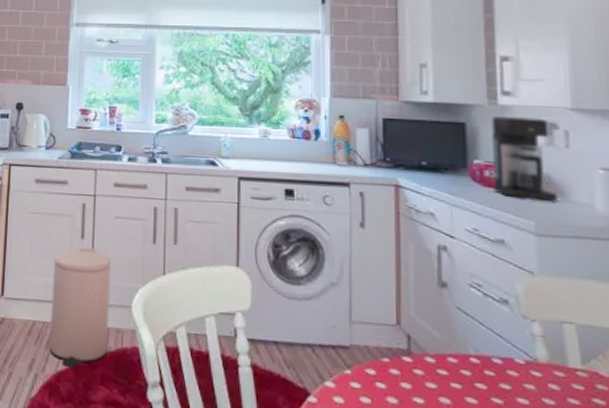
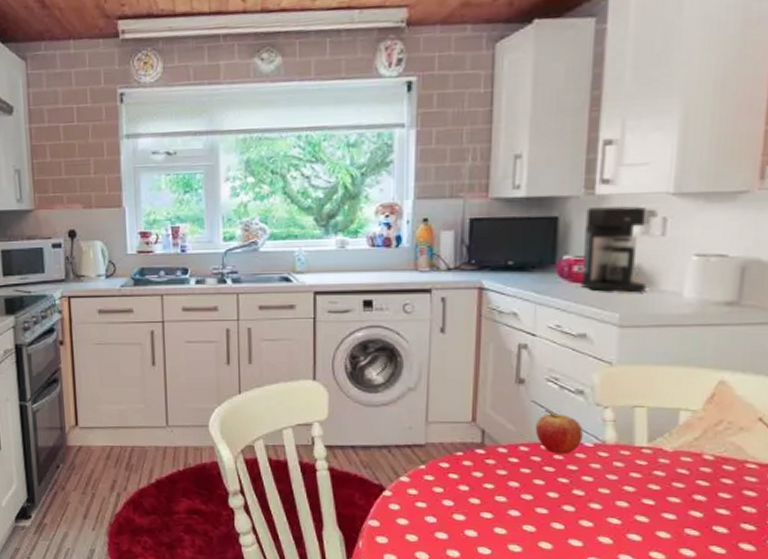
pedal bin: present [49,246,111,368] -> none [125,373,188,485]
fruit: none [462,318,513,371] -> present [535,410,583,455]

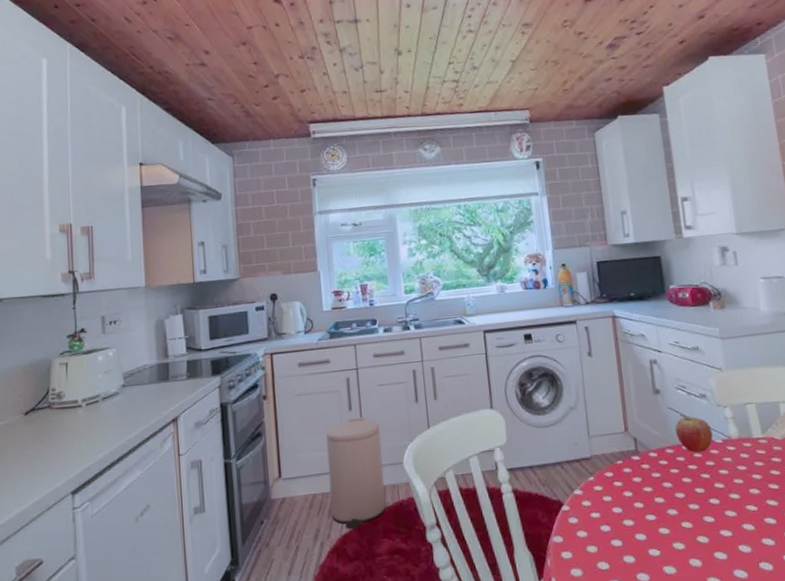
pedal bin: none [125,373,188,485] -> present [325,416,386,530]
coffee maker: present [581,205,647,292] -> none [679,244,733,312]

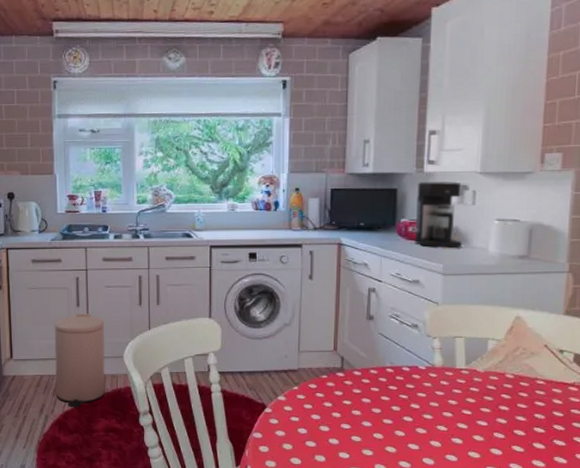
fruit: present [674,414,713,453] -> none [382,341,418,376]
coffee maker: none [679,244,733,312] -> present [414,181,462,248]

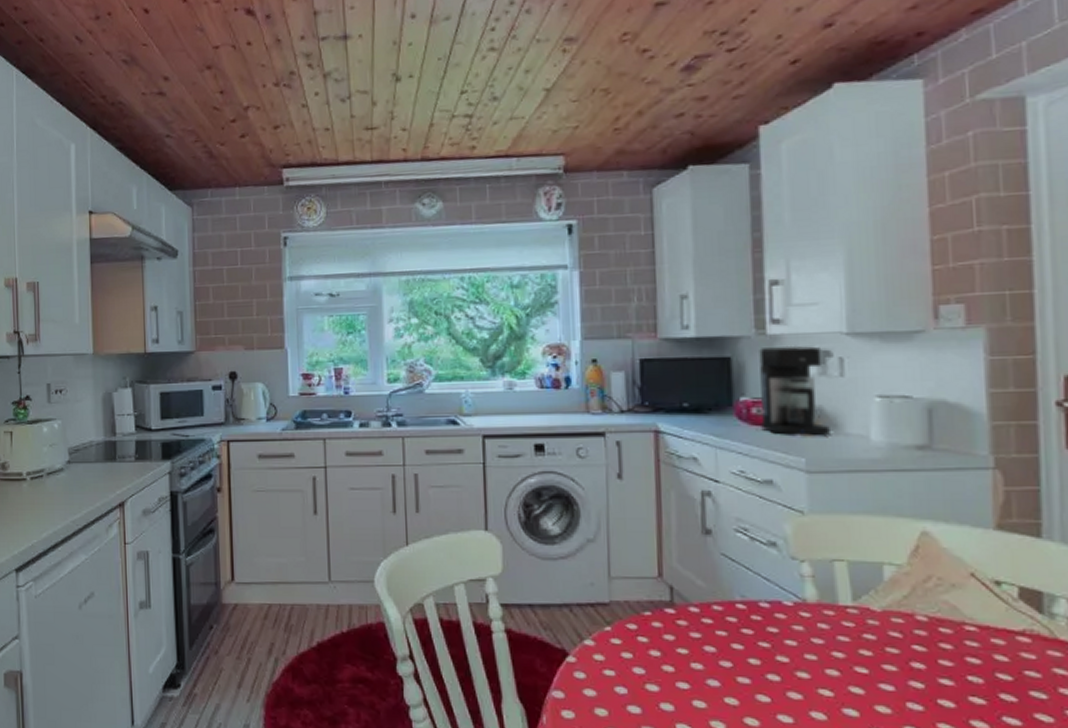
pedal bin: present [54,313,106,408] -> none [285,523,352,649]

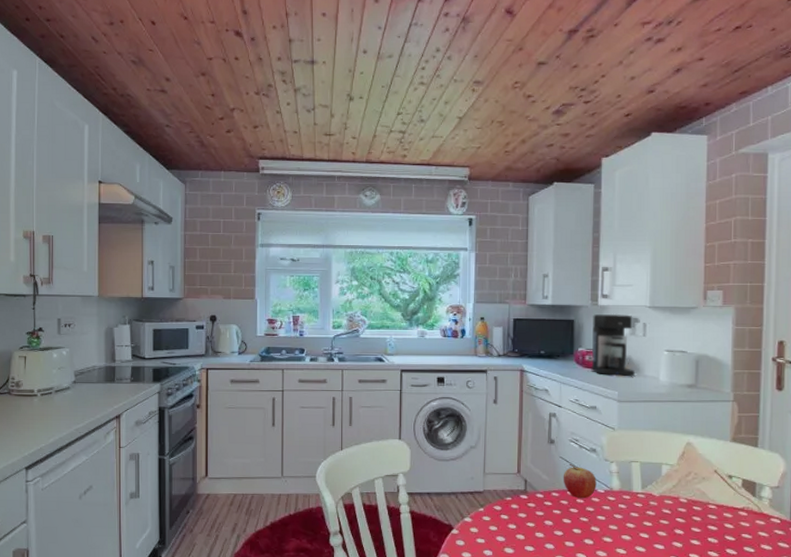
fruit: none [727,564,781,615] -> present [563,464,597,499]

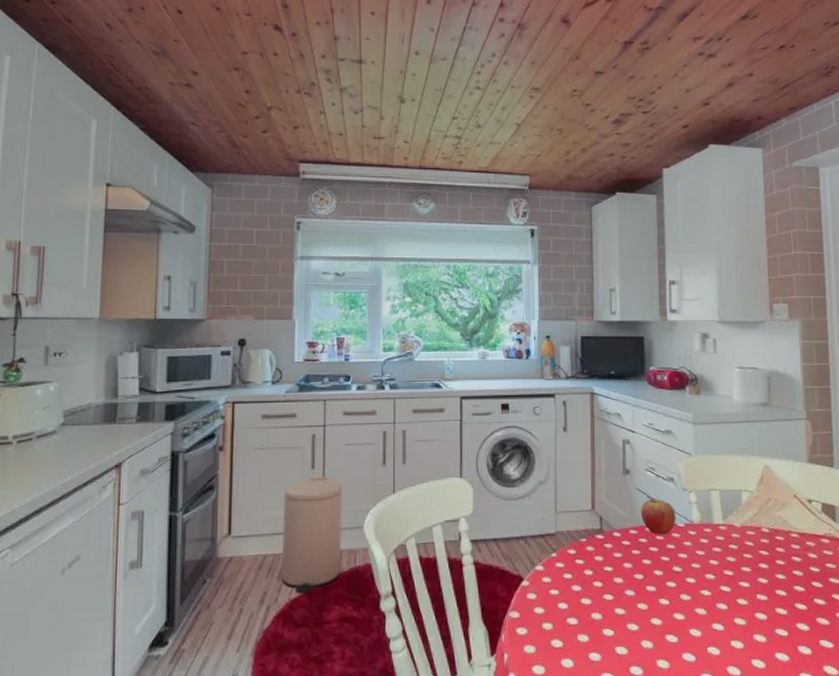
pedal bin: none [249,432,298,527] -> present [282,476,342,594]
coffee maker: present [591,313,635,376] -> none [662,329,708,396]

